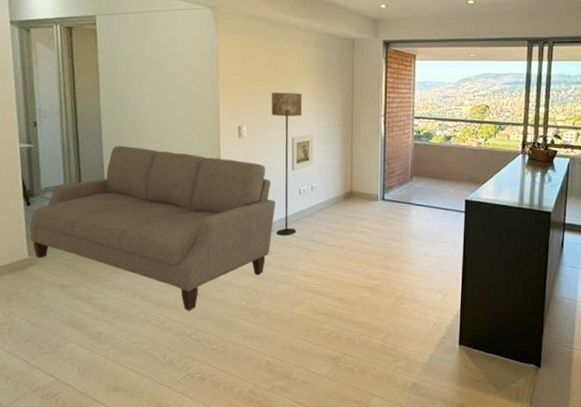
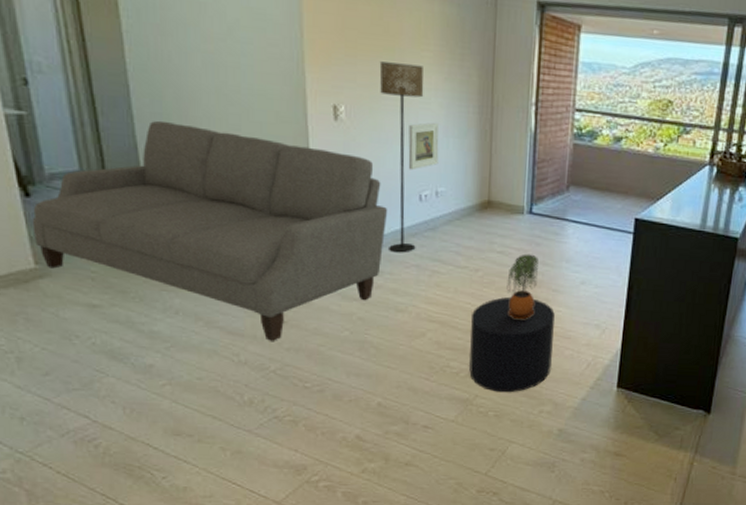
stool: none [338,268,405,351] -> present [469,296,555,393]
potted plant: none [366,232,390,288] -> present [506,253,539,320]

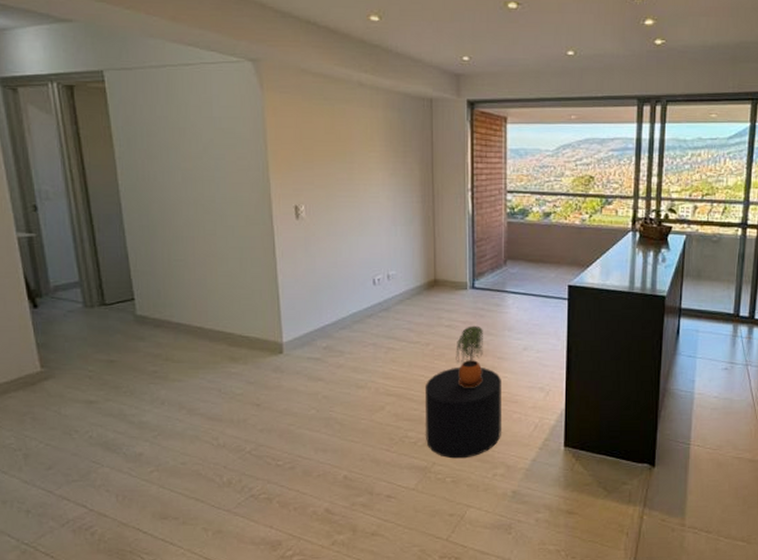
sofa: present [32,120,388,341] -> none [39,232,346,424]
floor lamp: present [379,61,424,253] -> none [333,164,373,334]
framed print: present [408,122,440,171] -> none [361,213,388,258]

